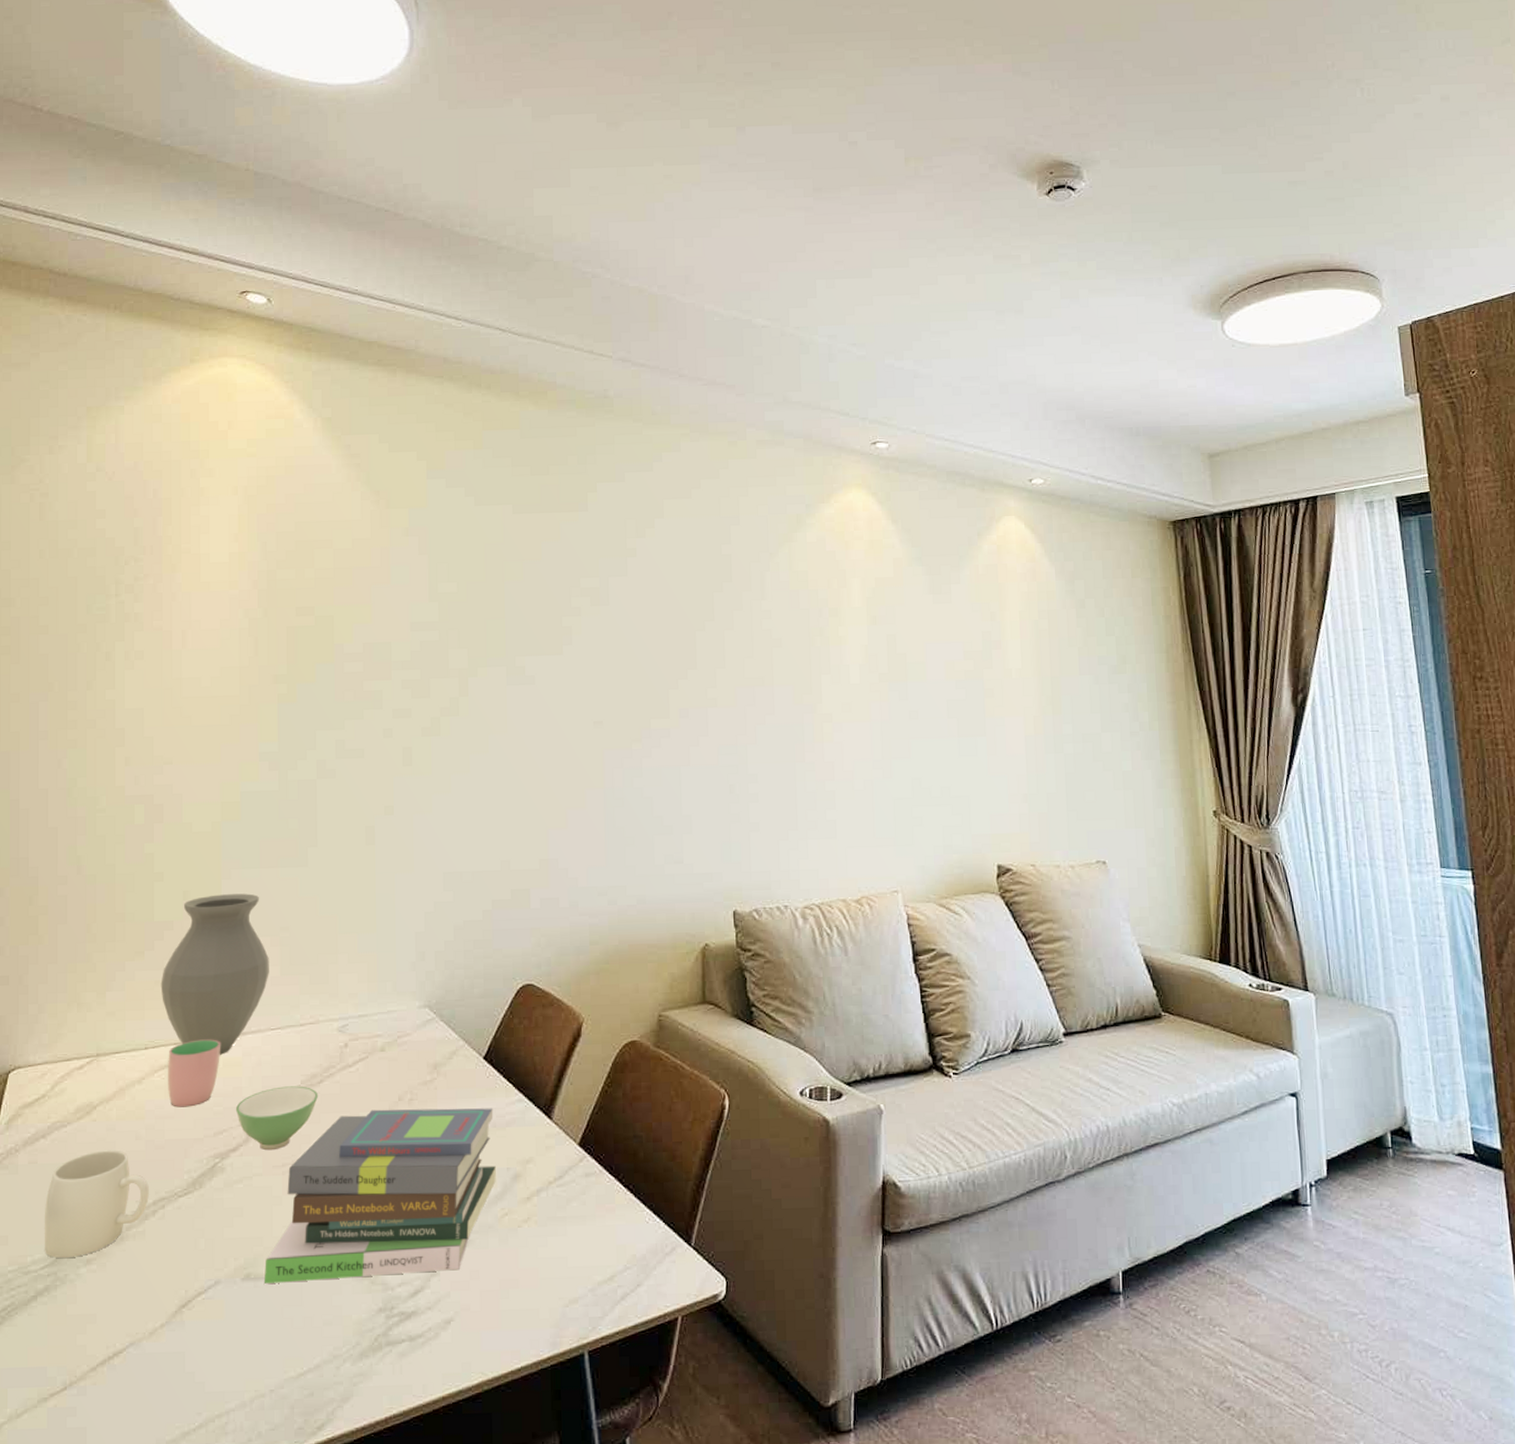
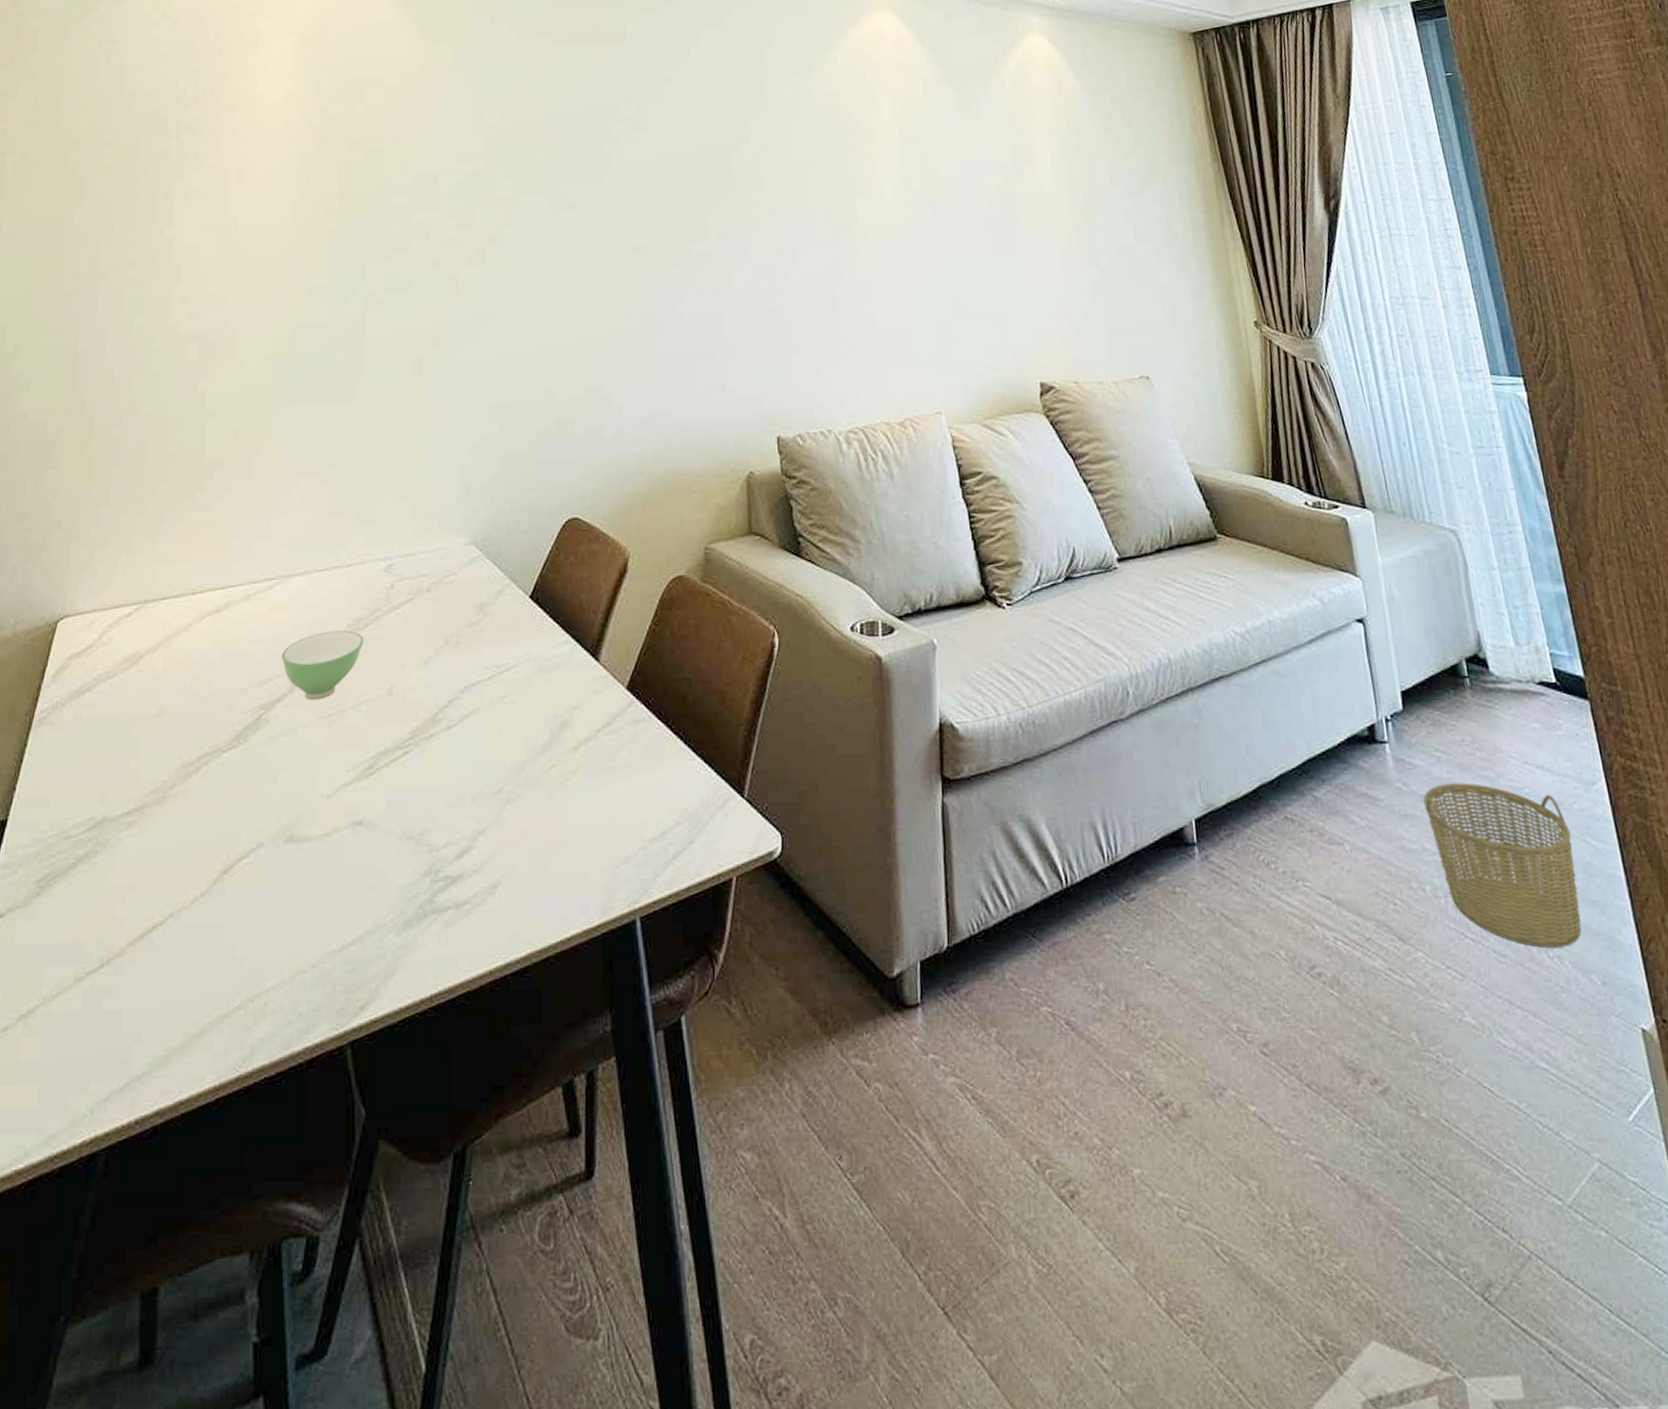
mug: present [44,1150,149,1259] -> none [86,702,193,822]
vase: present [160,893,269,1055] -> none [209,430,317,599]
cup: present [167,1039,221,1108] -> none [213,582,268,656]
books: present [263,1108,496,1284] -> none [306,650,543,846]
basket: none [1339,1242,1475,1387] -> present [1423,783,1582,948]

